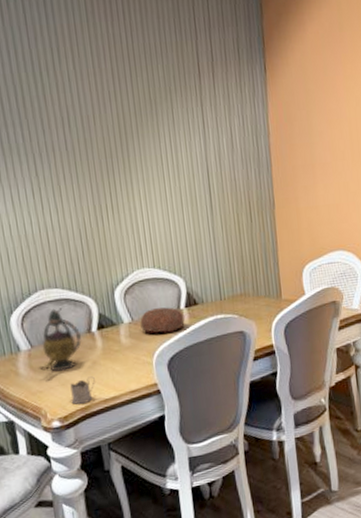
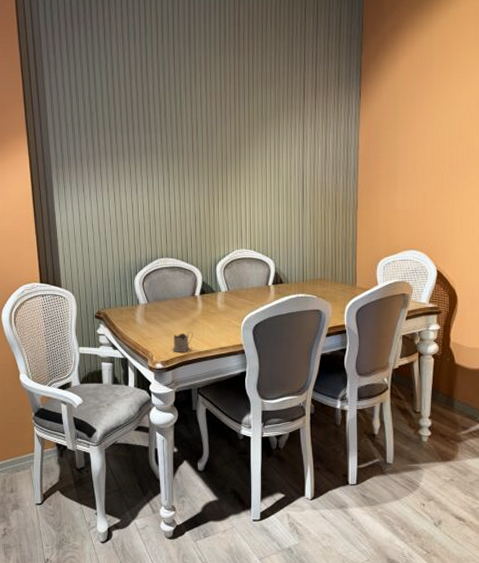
teapot: present [38,308,81,372] -> none [151,274,186,324]
decorative bowl: present [140,307,185,334] -> none [234,283,271,305]

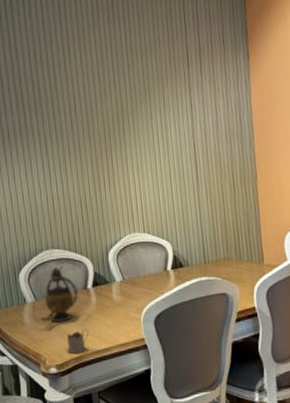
teapot: none [151,274,186,324] -> present [40,266,78,323]

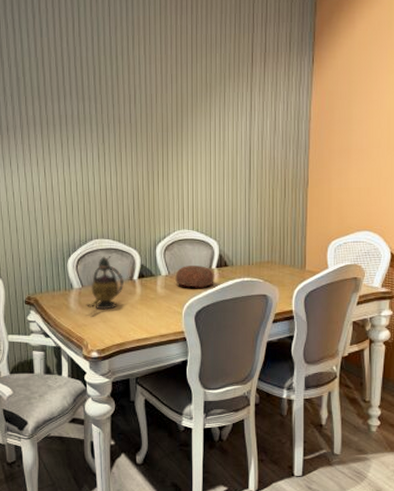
tea glass holder: present [67,329,89,354] -> none [109,318,131,341]
decorative bowl: none [130,268,171,293] -> present [175,266,214,289]

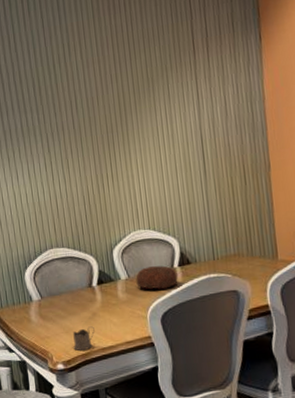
teapot: present [85,256,124,310] -> none [46,264,83,320]
tea glass holder: none [109,318,131,341] -> present [73,326,95,351]

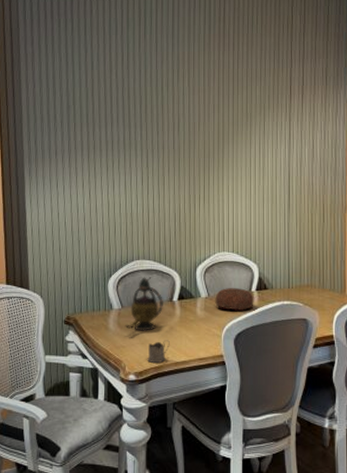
teapot: none [46,264,83,320] -> present [124,277,163,331]

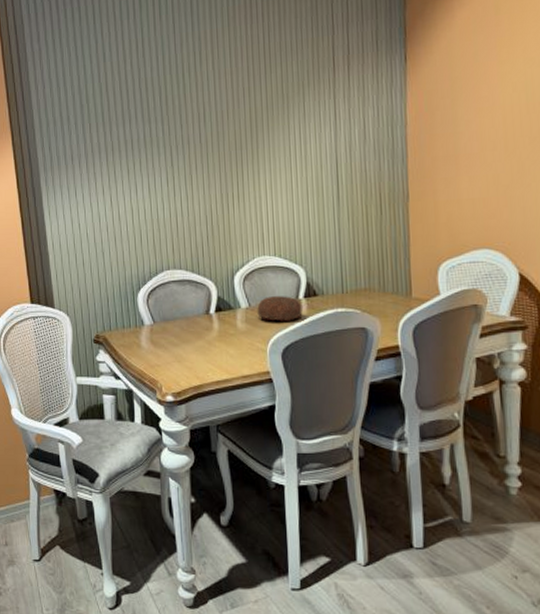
teapot: present [124,277,163,331] -> none [158,288,199,348]
tea glass holder: present [147,340,170,364] -> none [185,357,209,383]

